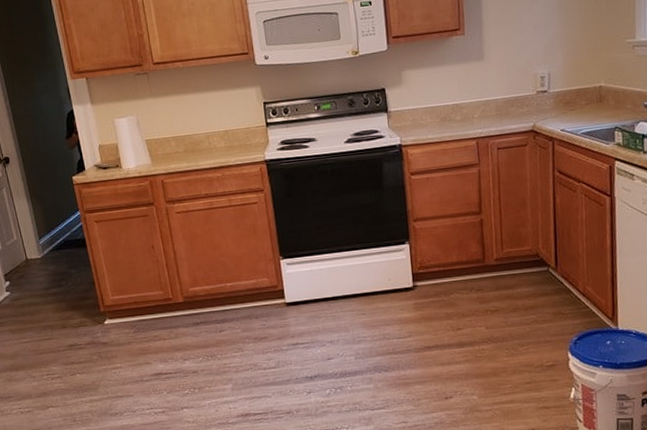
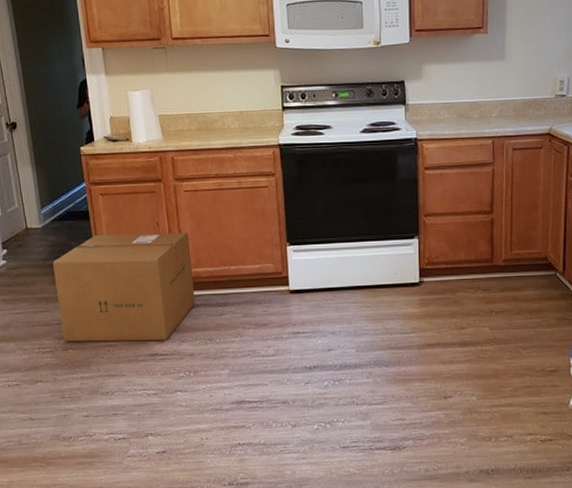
box: none [54,253,195,368] -> present [52,232,196,342]

